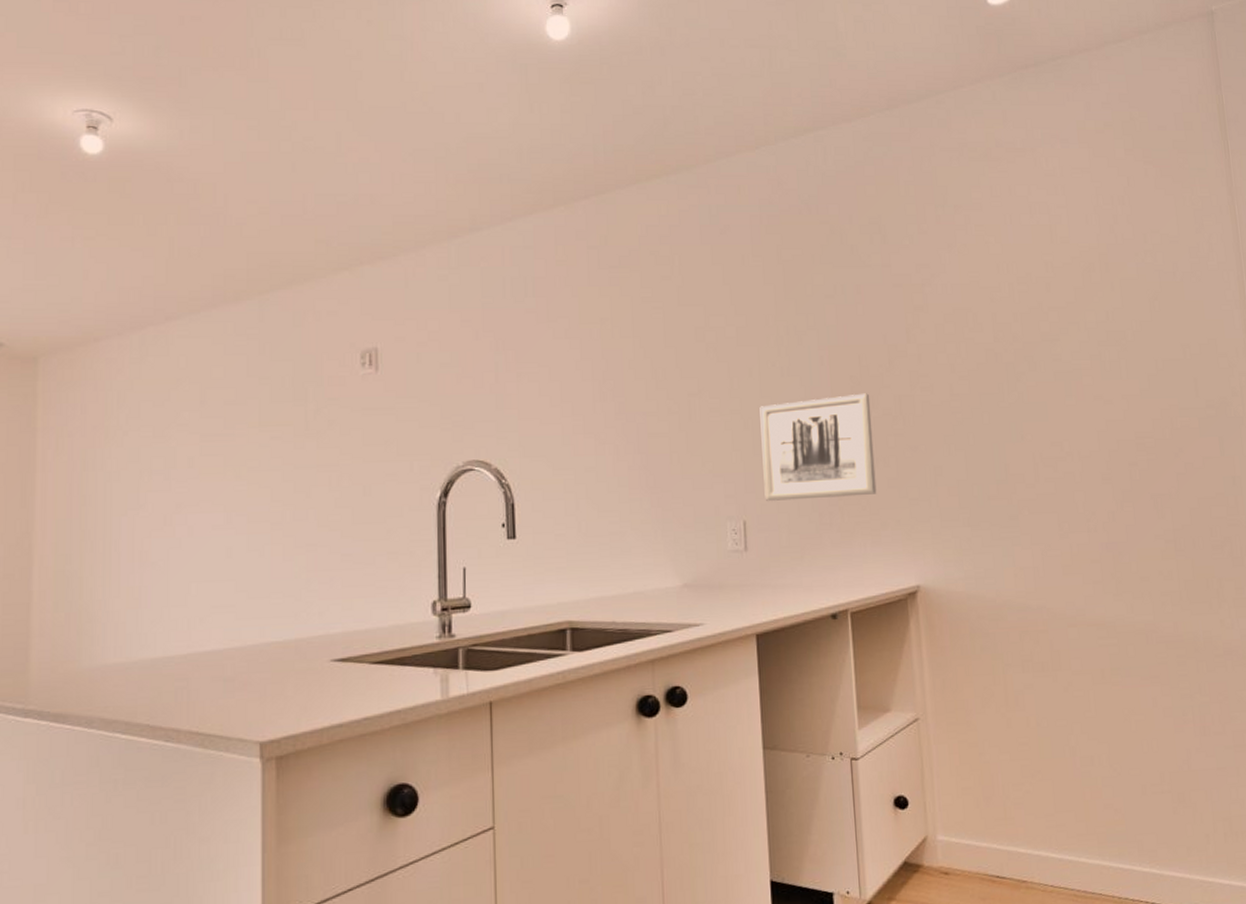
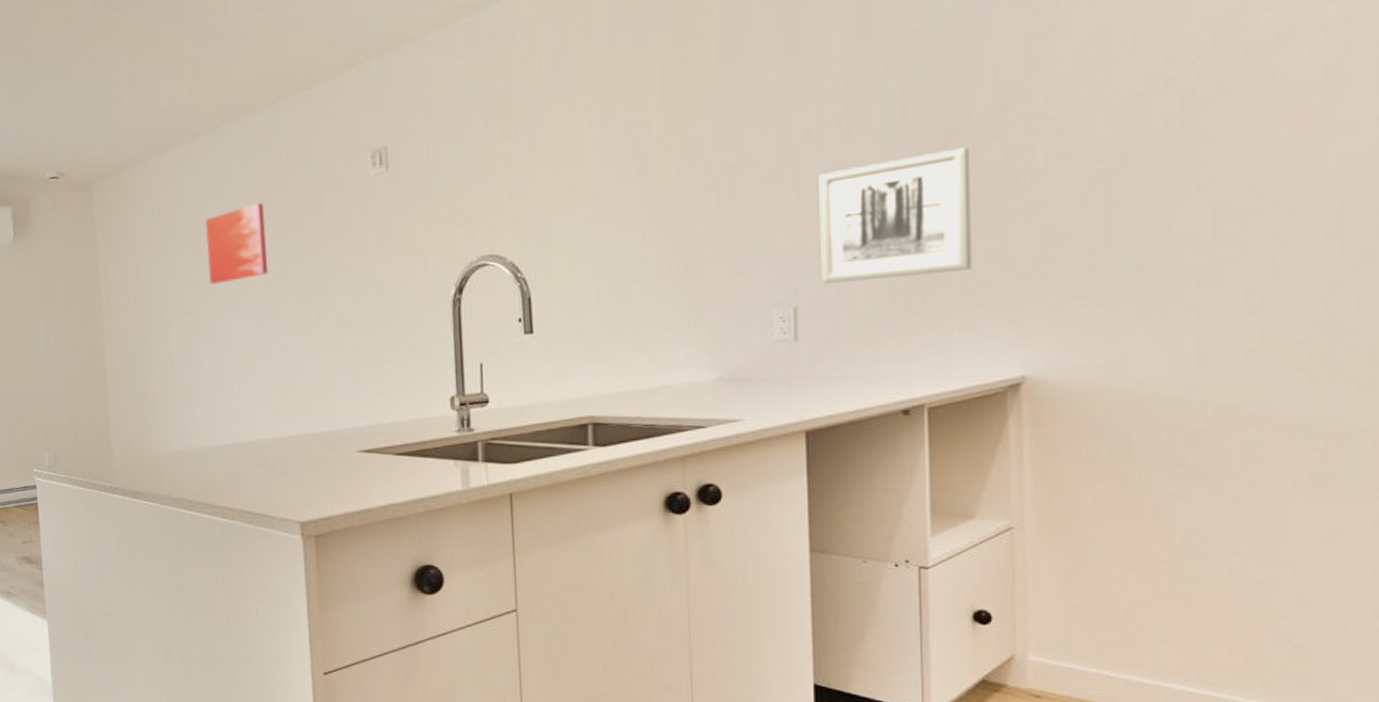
wall art: none [171,393,242,477] -> present [204,202,269,285]

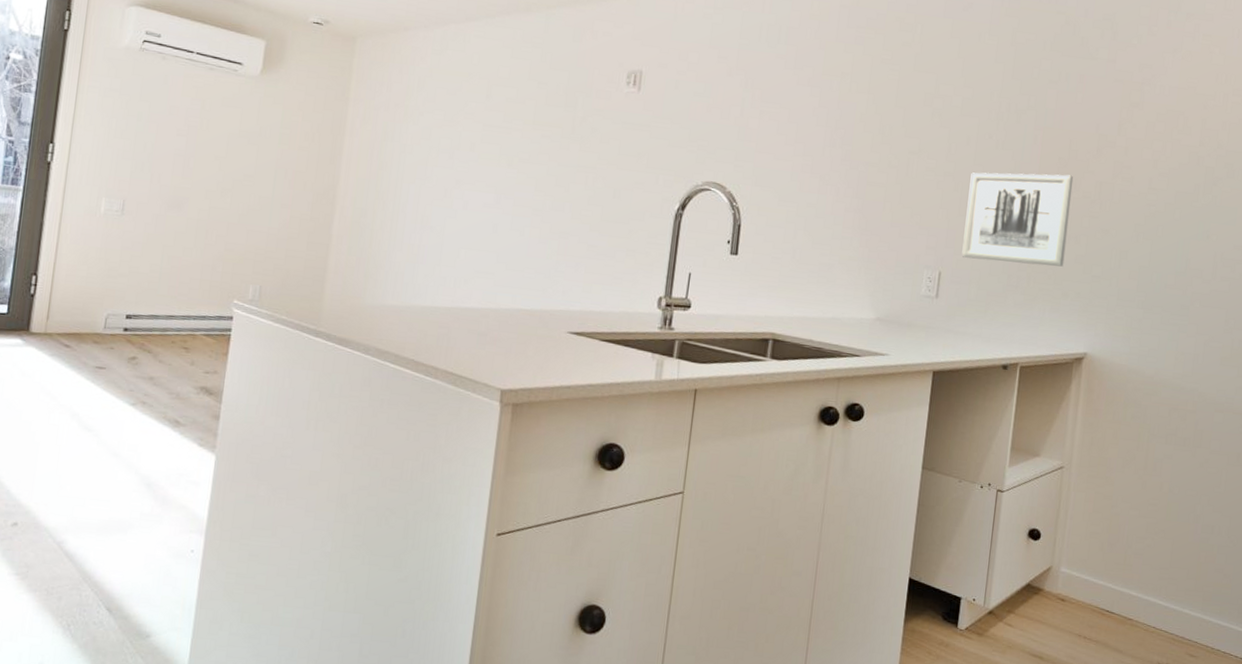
wall art: present [204,202,269,285] -> none [455,92,522,159]

